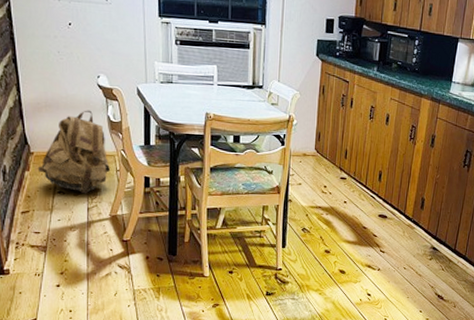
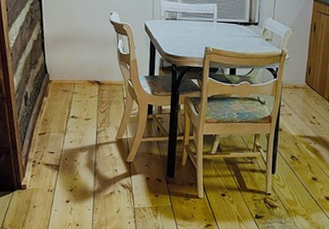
backpack: present [37,110,111,194] -> none [55,43,119,119]

